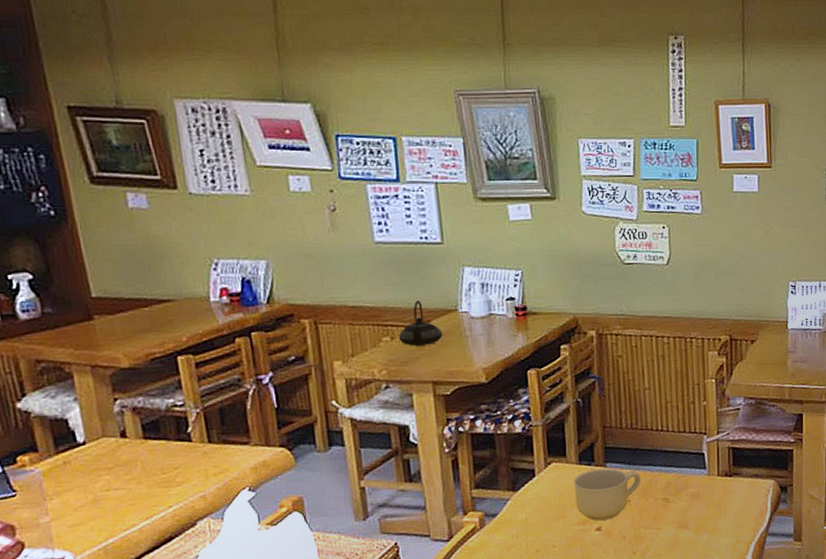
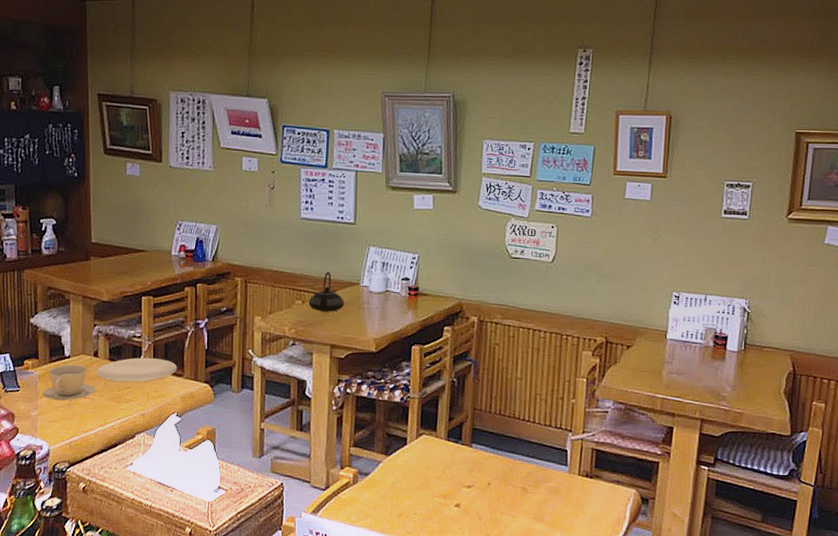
teacup: none [53,450,131,500] -> present [43,364,96,401]
plate: none [127,427,241,465] -> present [96,357,178,383]
teacup: present [573,468,641,521] -> none [439,447,503,498]

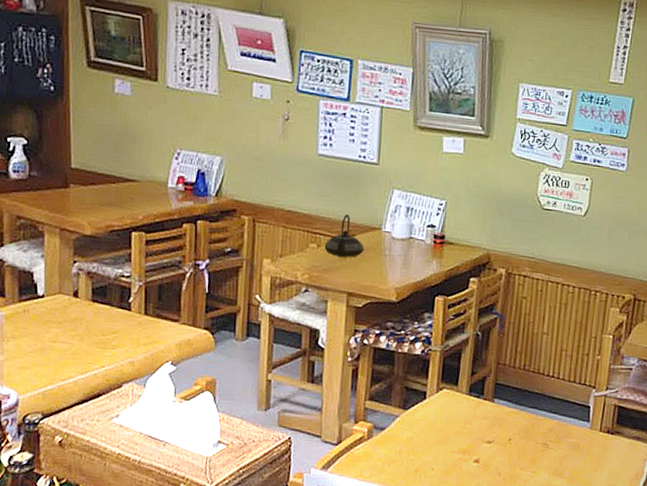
teacup: present [43,364,96,401] -> none [10,305,75,345]
plate: present [96,357,178,383] -> none [75,299,173,328]

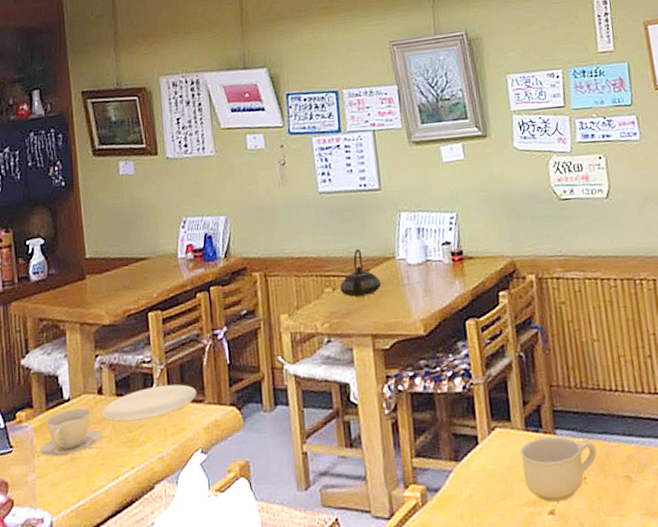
teacup: none [10,305,75,345] -> present [40,407,103,457]
plate: none [75,299,173,328] -> present [101,384,197,423]
teacup: none [459,402,525,454] -> present [520,436,597,502]

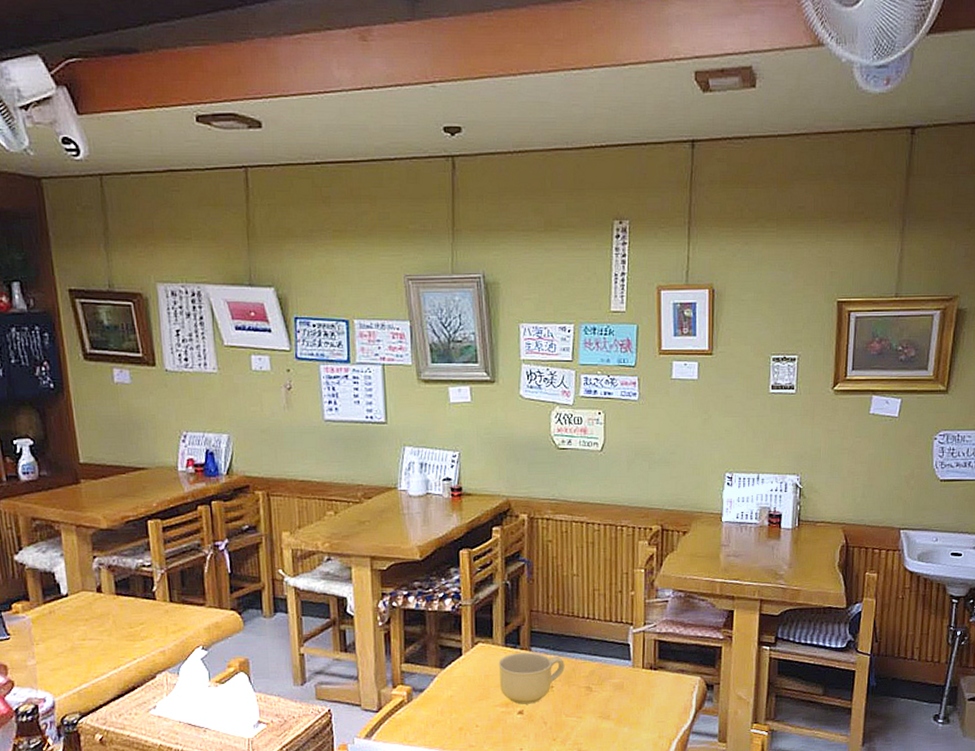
teacup: present [40,407,103,457] -> none [39,603,103,646]
plate: present [101,384,197,423] -> none [101,587,198,619]
teapot: present [339,248,382,297] -> none [341,476,382,521]

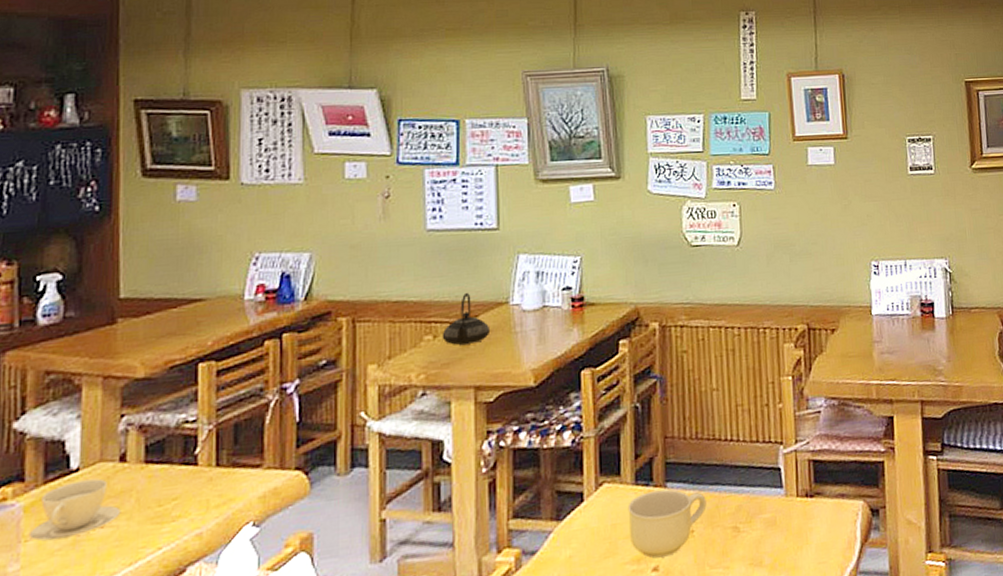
teacup: none [39,603,103,646] -> present [30,478,121,541]
teapot: none [341,476,382,521] -> present [442,292,491,345]

